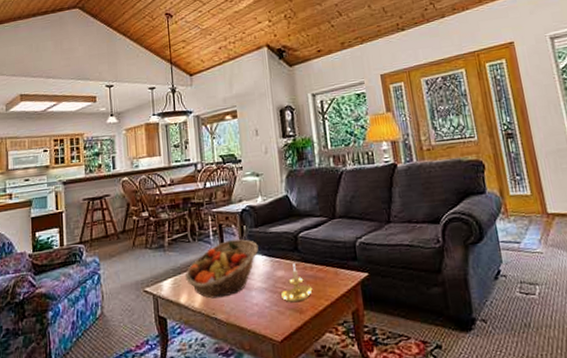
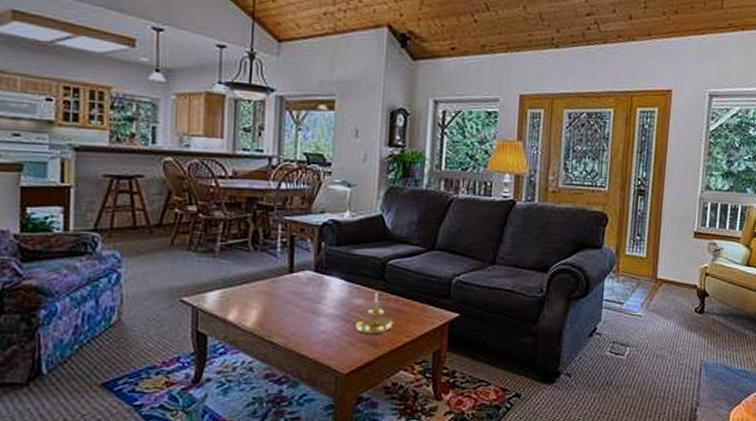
fruit basket: present [185,239,258,299] -> none [237,255,336,320]

